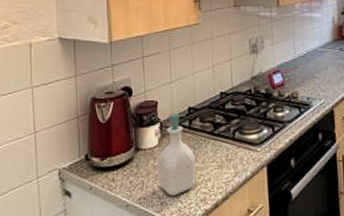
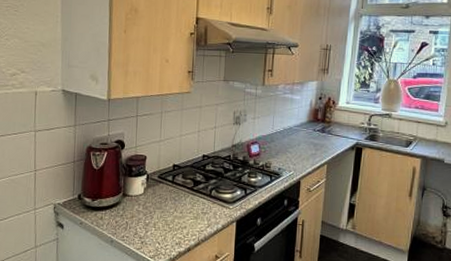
soap bottle: present [157,113,197,196] -> none [141,168,175,238]

